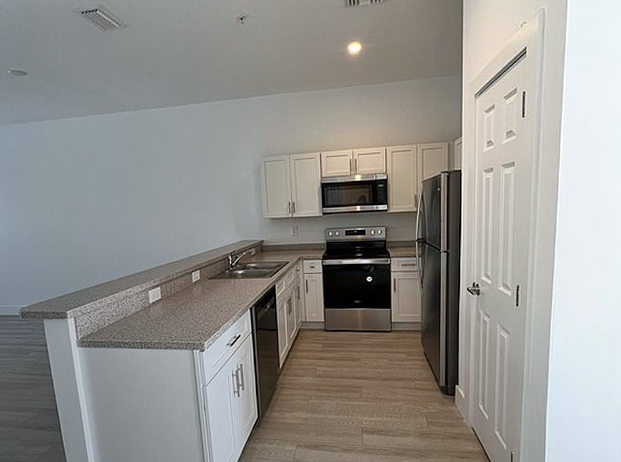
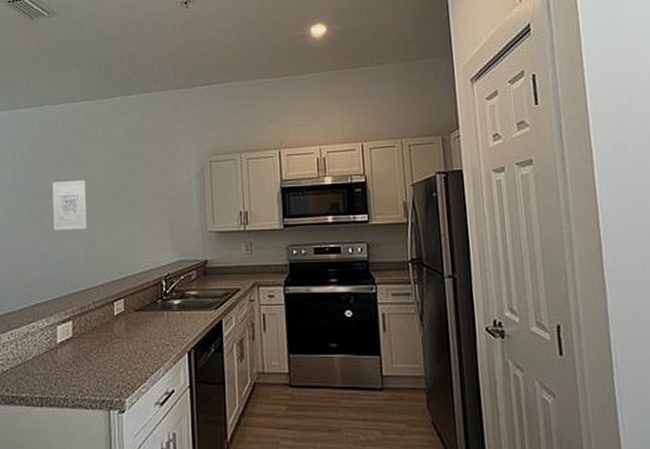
wall art: none [135,176,167,218] -> present [52,179,88,231]

